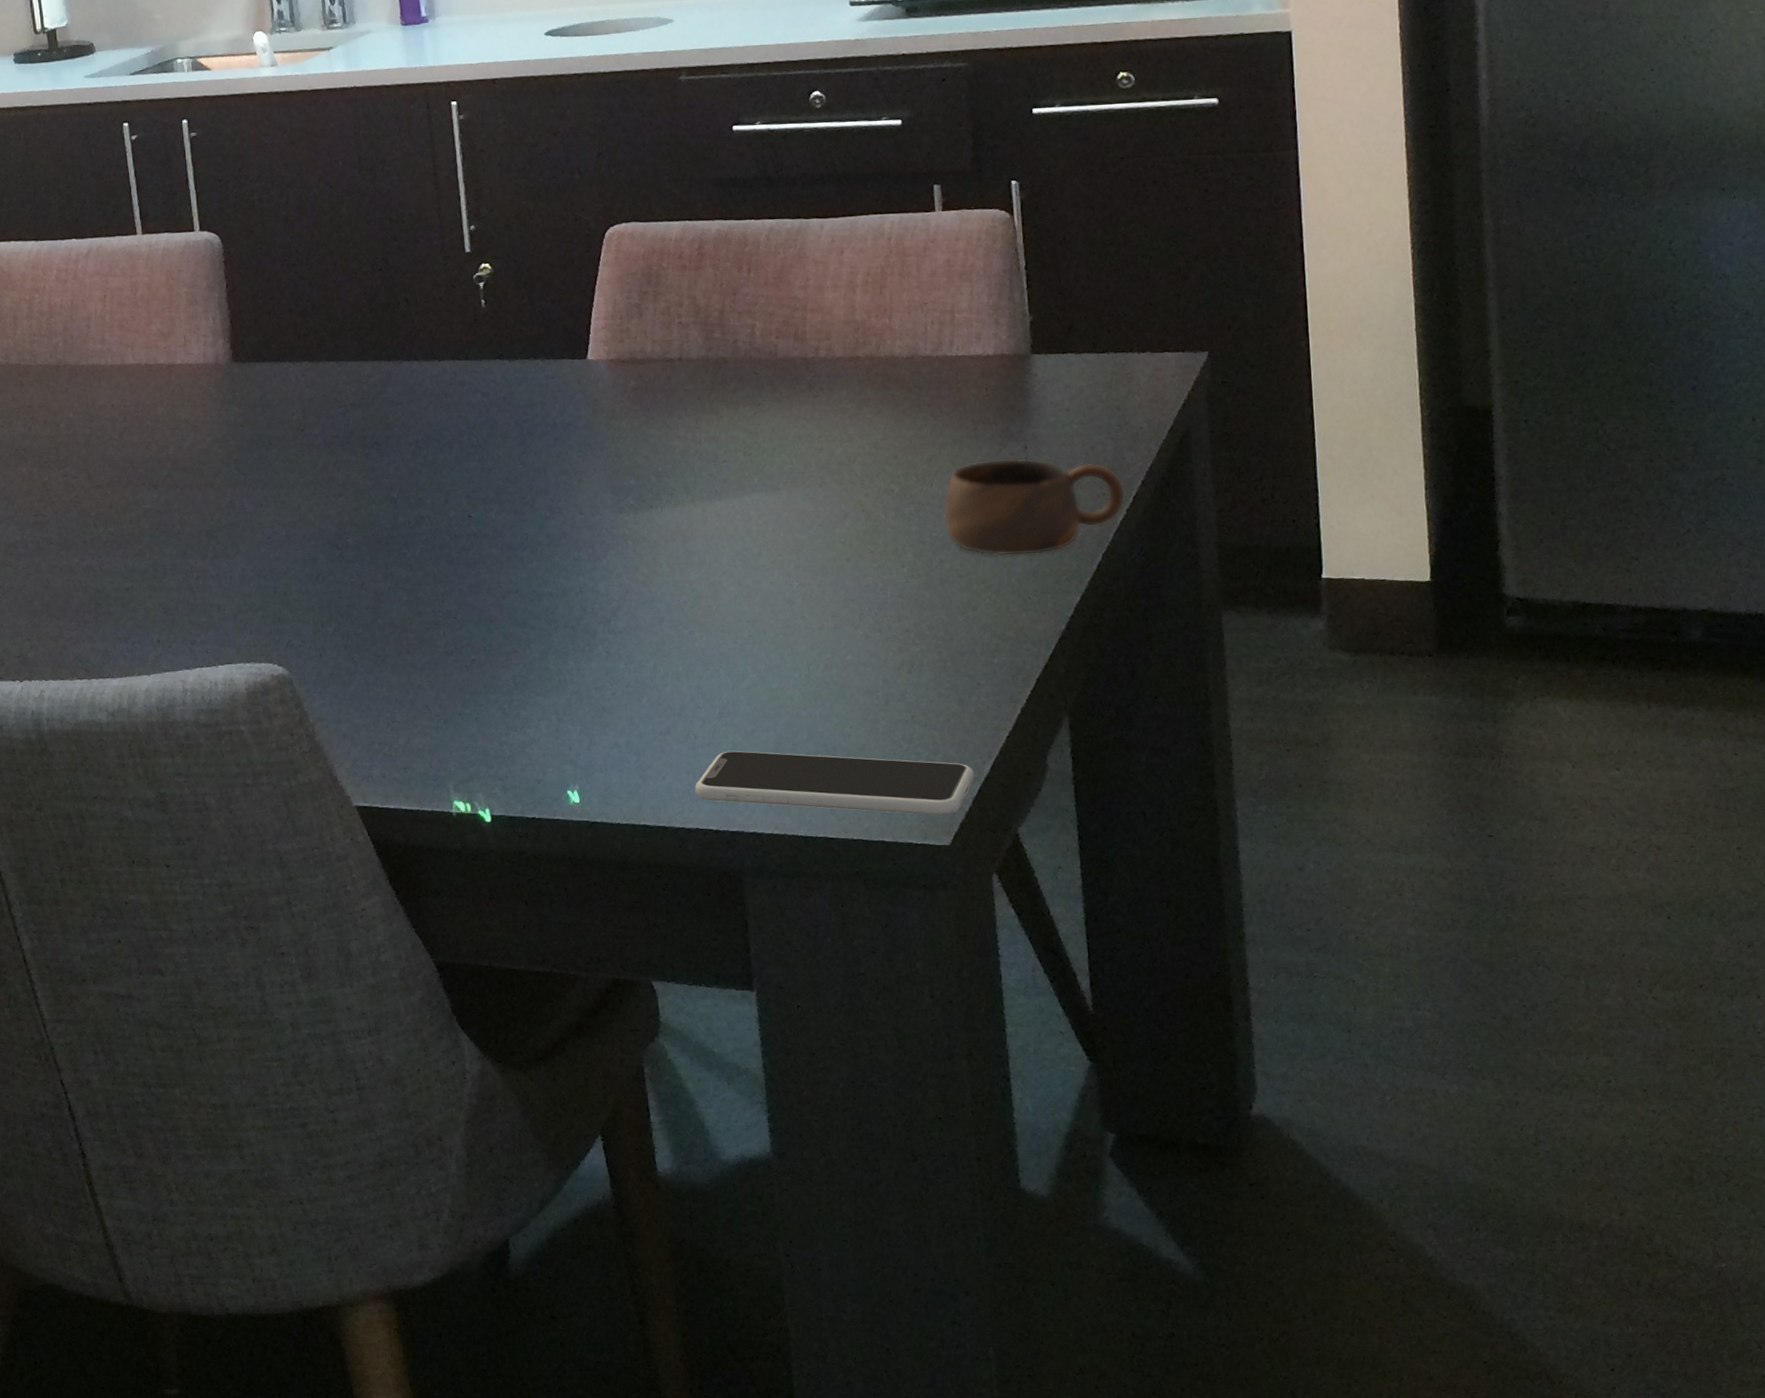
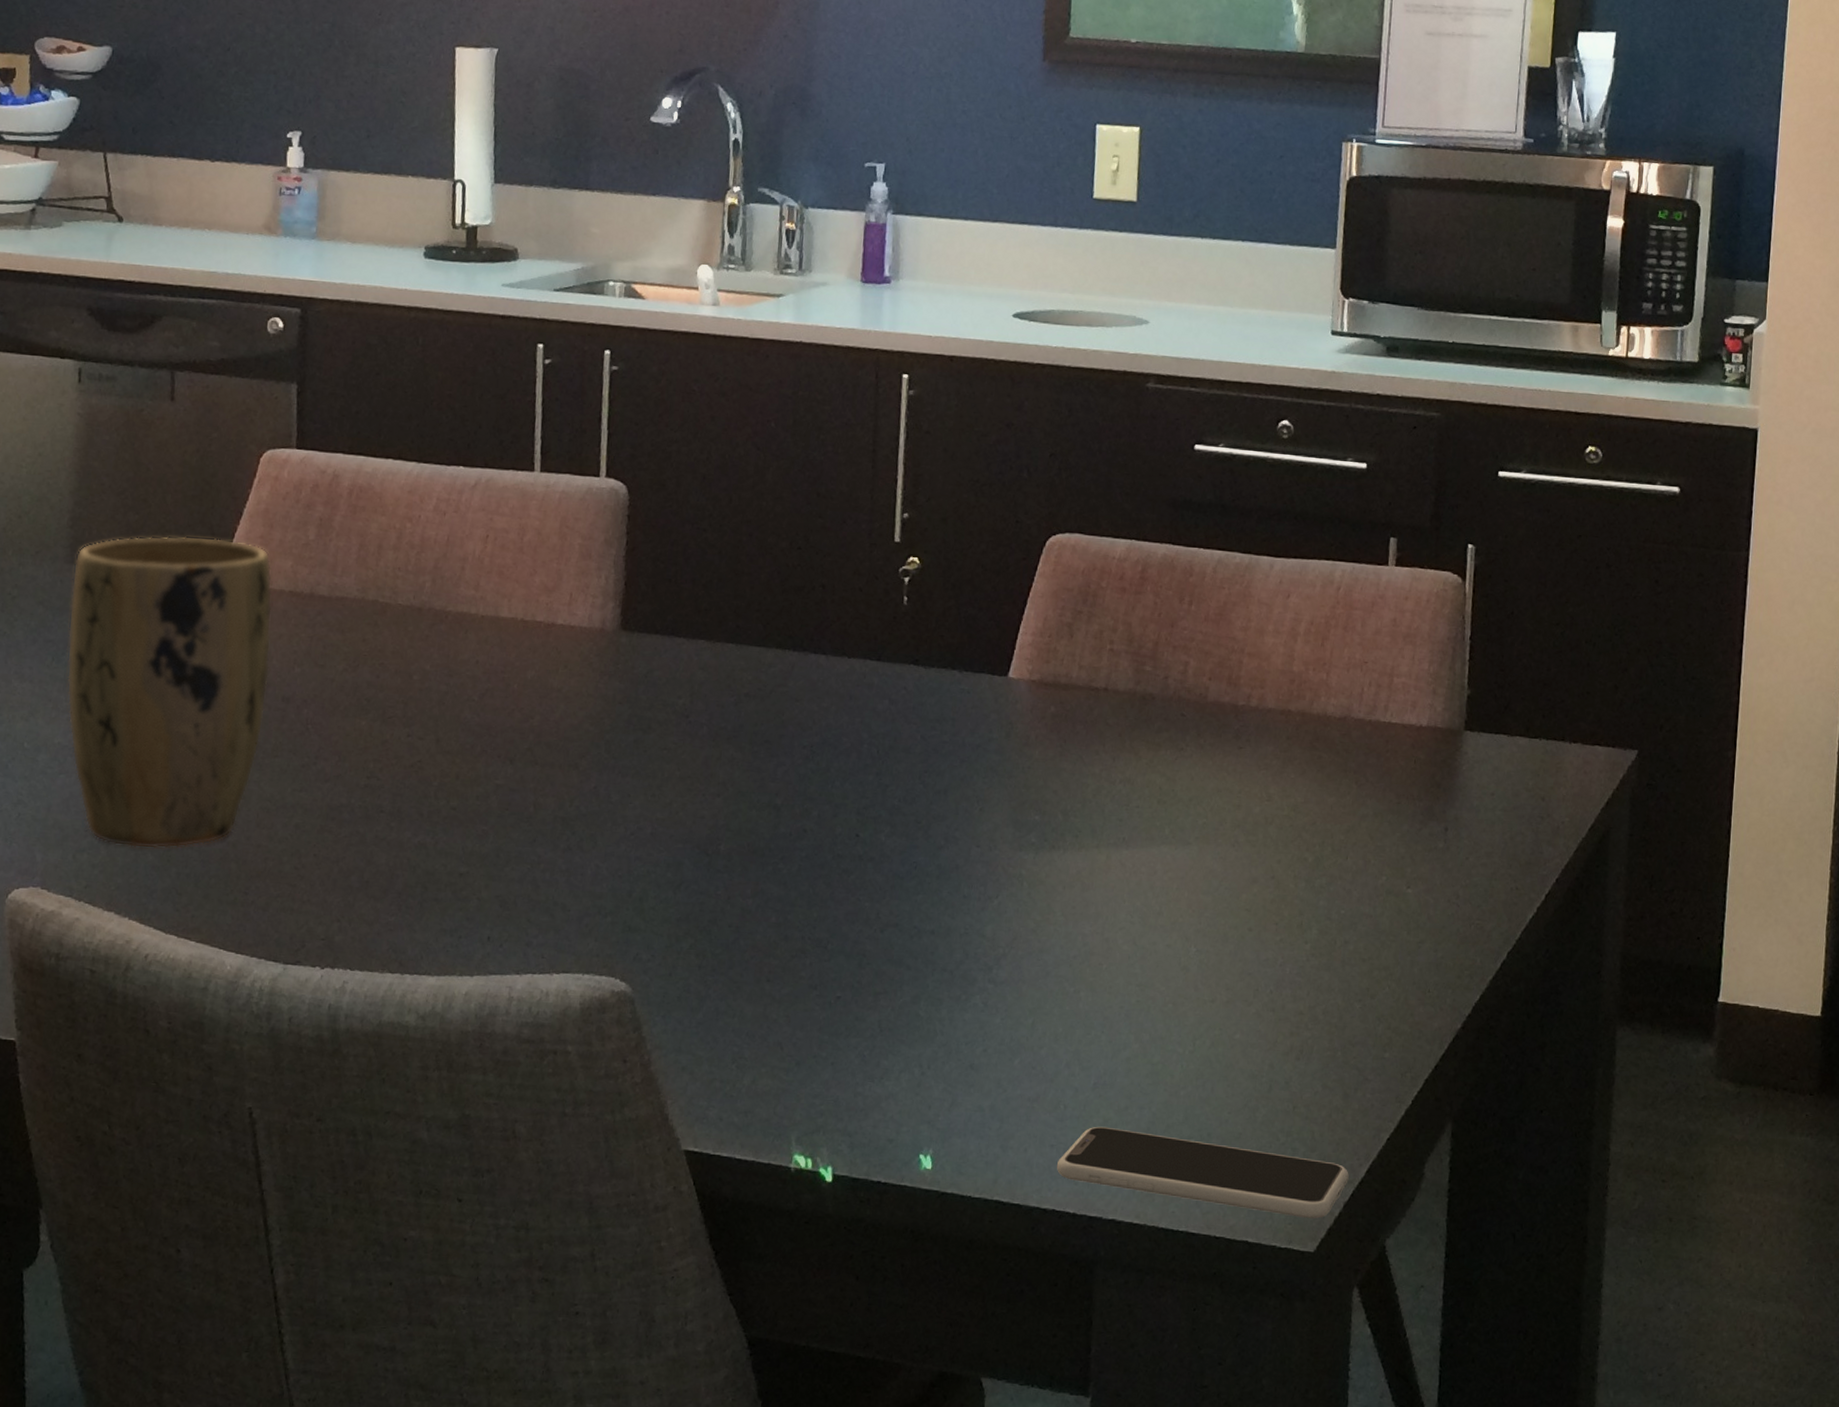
cup: present [943,458,1125,556] -> none [1353,838,1539,946]

